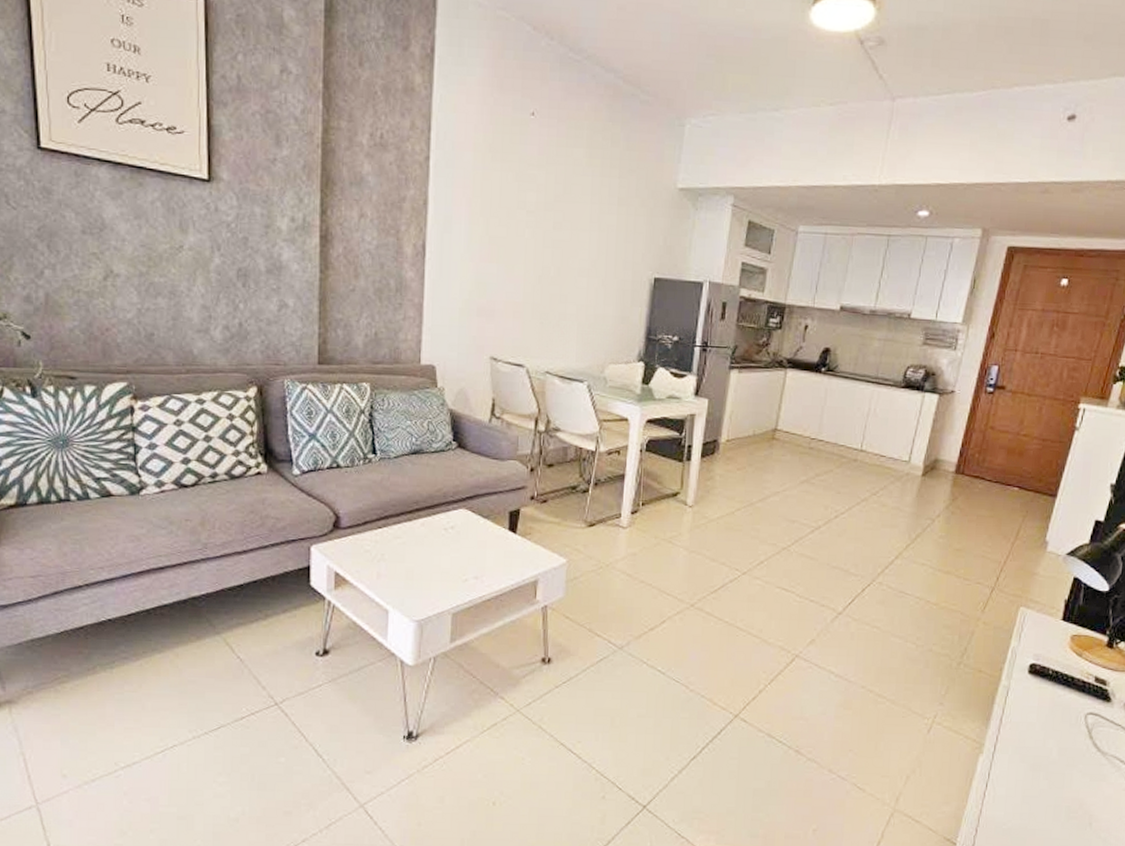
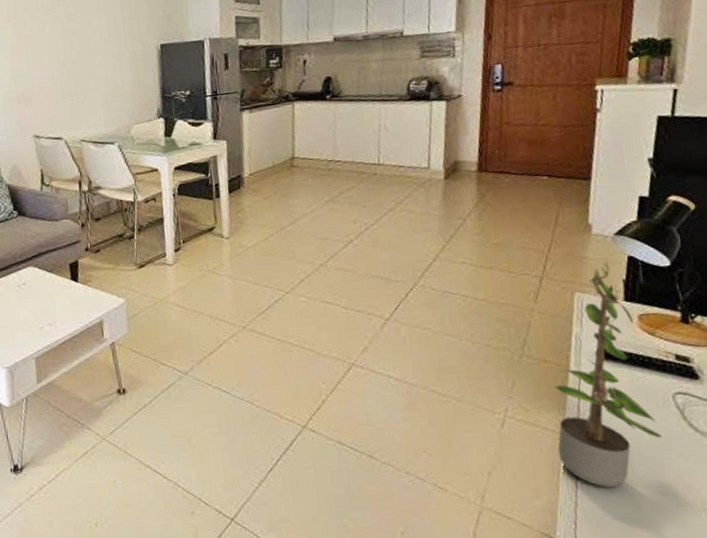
potted plant: none [974,576,1068,798] -> present [555,258,662,487]

